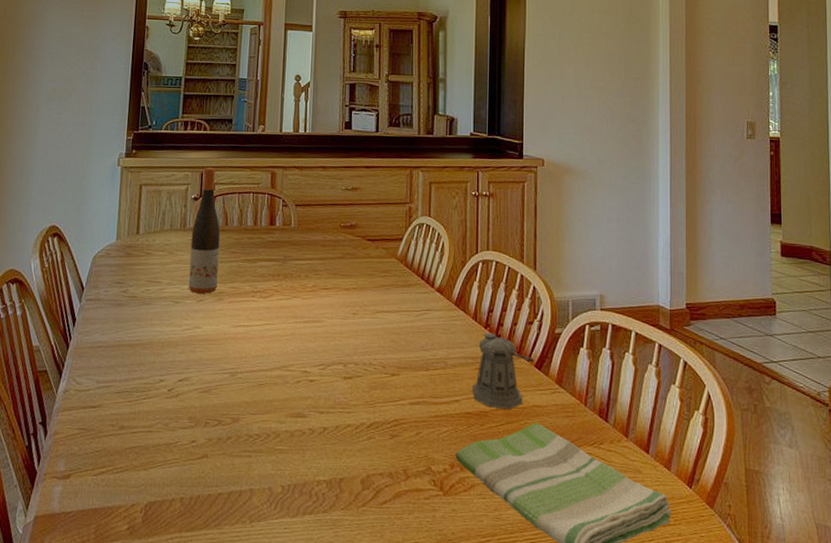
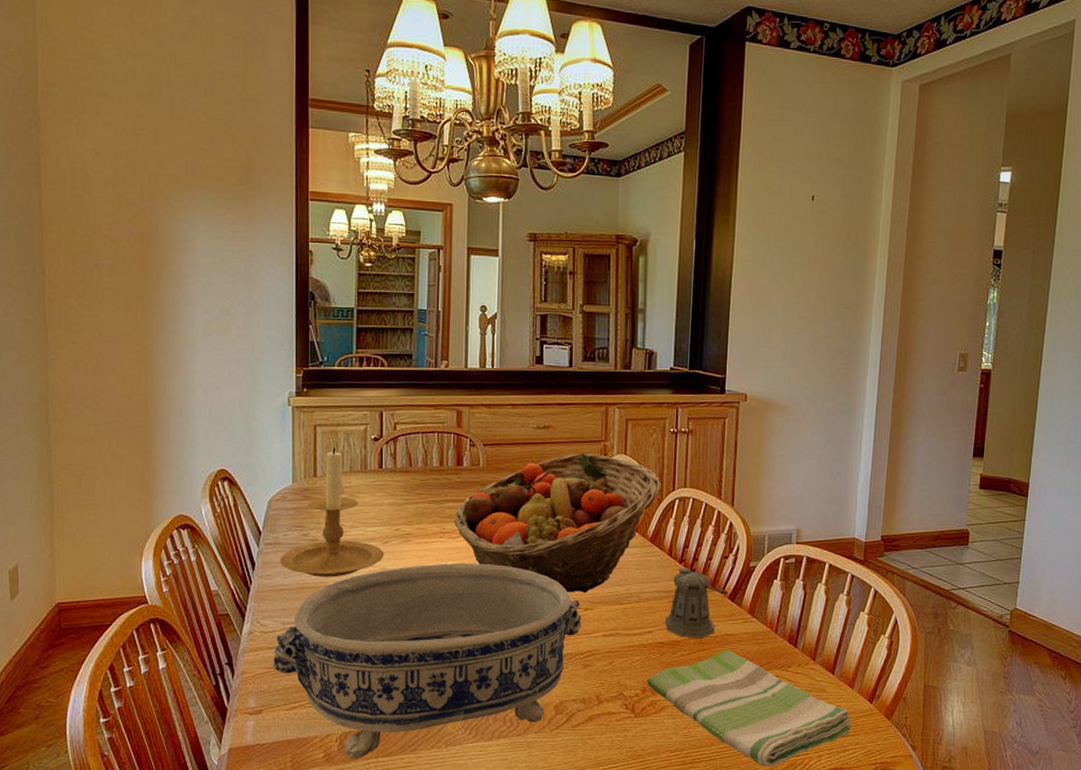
decorative bowl: none [84,323,388,533] -> present [272,563,582,759]
candle holder: none [99,206,198,335] -> present [280,448,384,577]
wine bottle: present [188,167,220,294] -> none [372,406,404,536]
fruit basket: none [266,214,464,357] -> present [454,452,660,593]

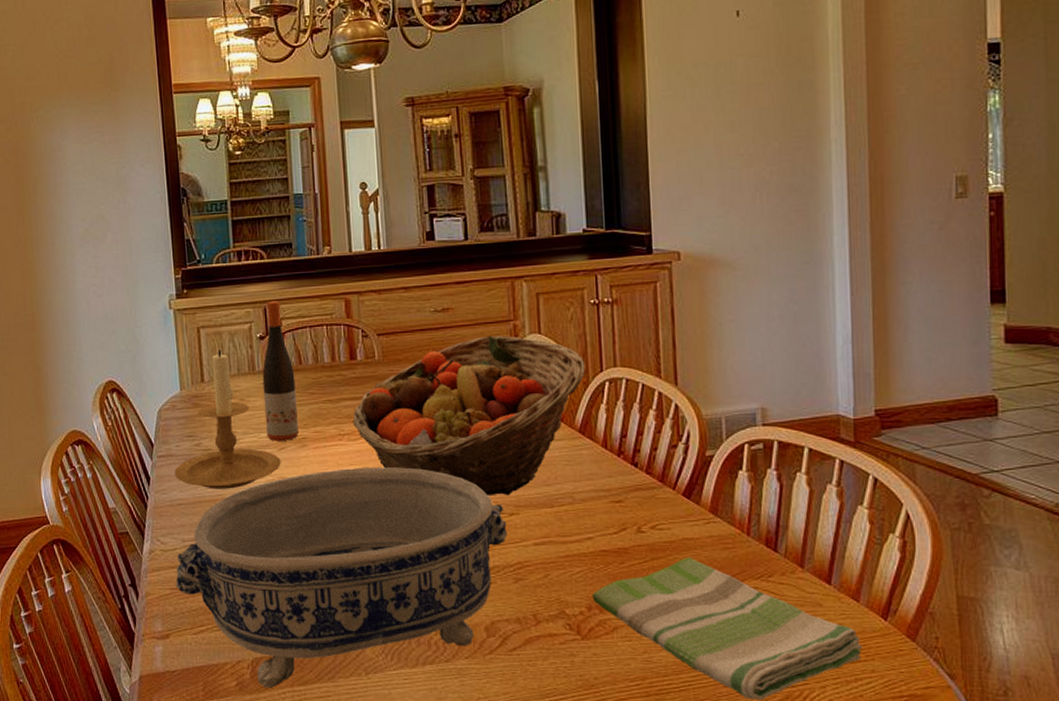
wine bottle: none [372,406,404,536] -> present [262,301,299,441]
pepper shaker: present [665,567,727,638] -> none [607,460,681,544]

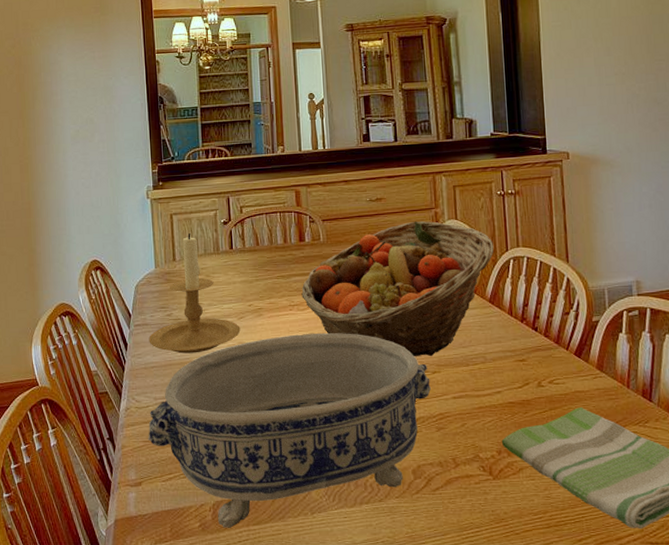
wine bottle: present [262,301,299,441] -> none [225,192,255,311]

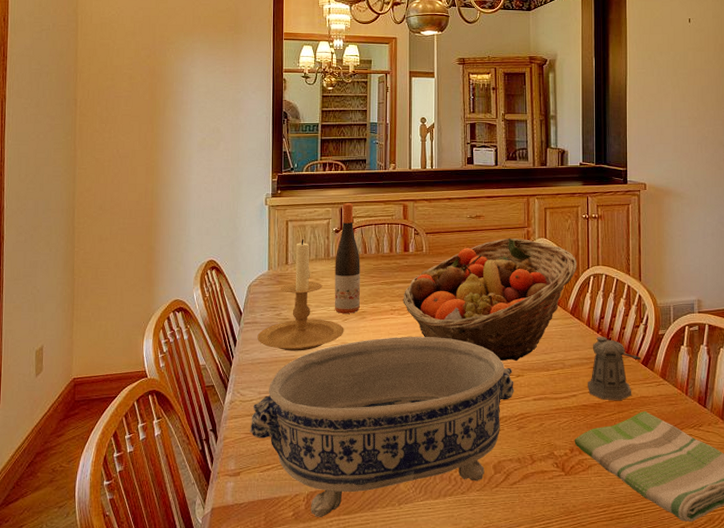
wine bottle: none [225,192,255,311] -> present [334,203,360,313]
pepper shaker: none [513,325,573,396] -> present [588,336,641,400]

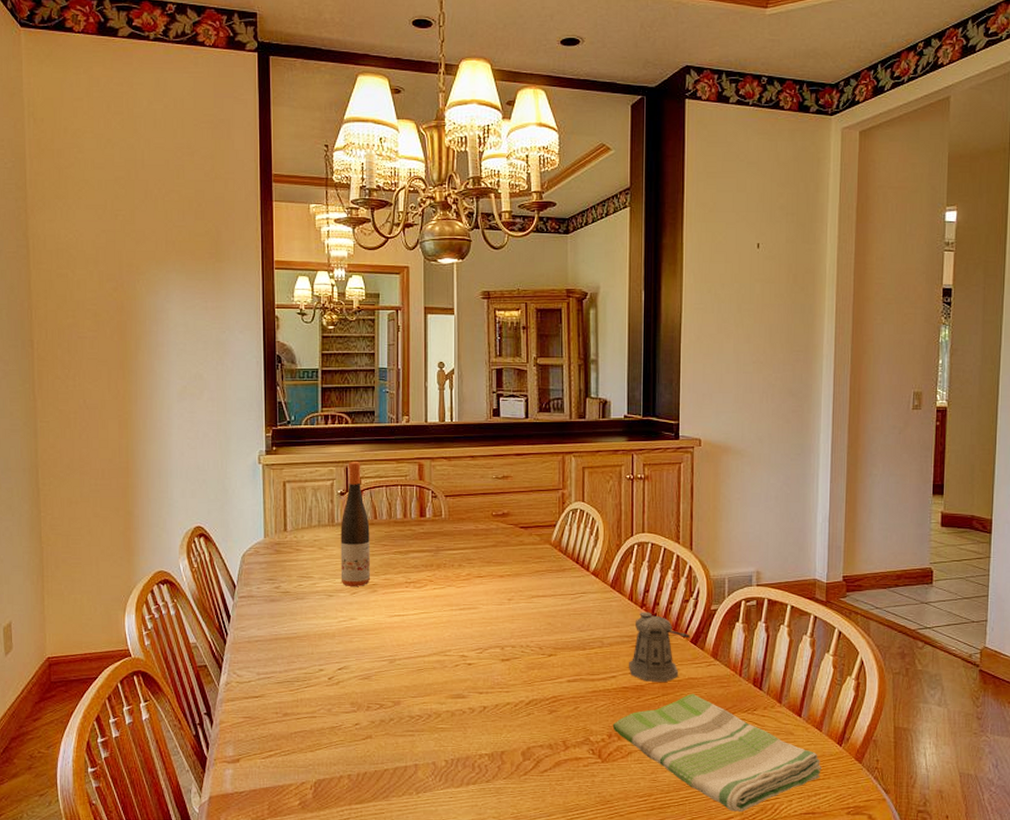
decorative bowl: present [250,336,514,517] -> none [248,611,546,807]
candle holder: present [257,239,344,351] -> none [254,503,353,628]
fruit basket: present [403,238,577,361] -> none [419,501,619,639]

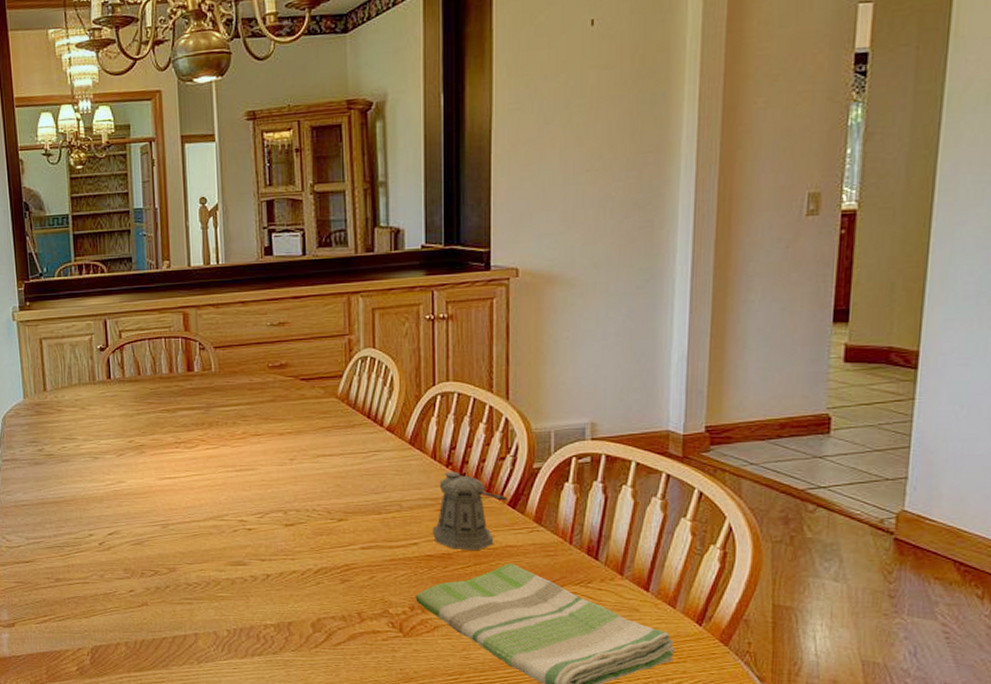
wine bottle: present [340,462,370,586] -> none [102,314,137,448]

